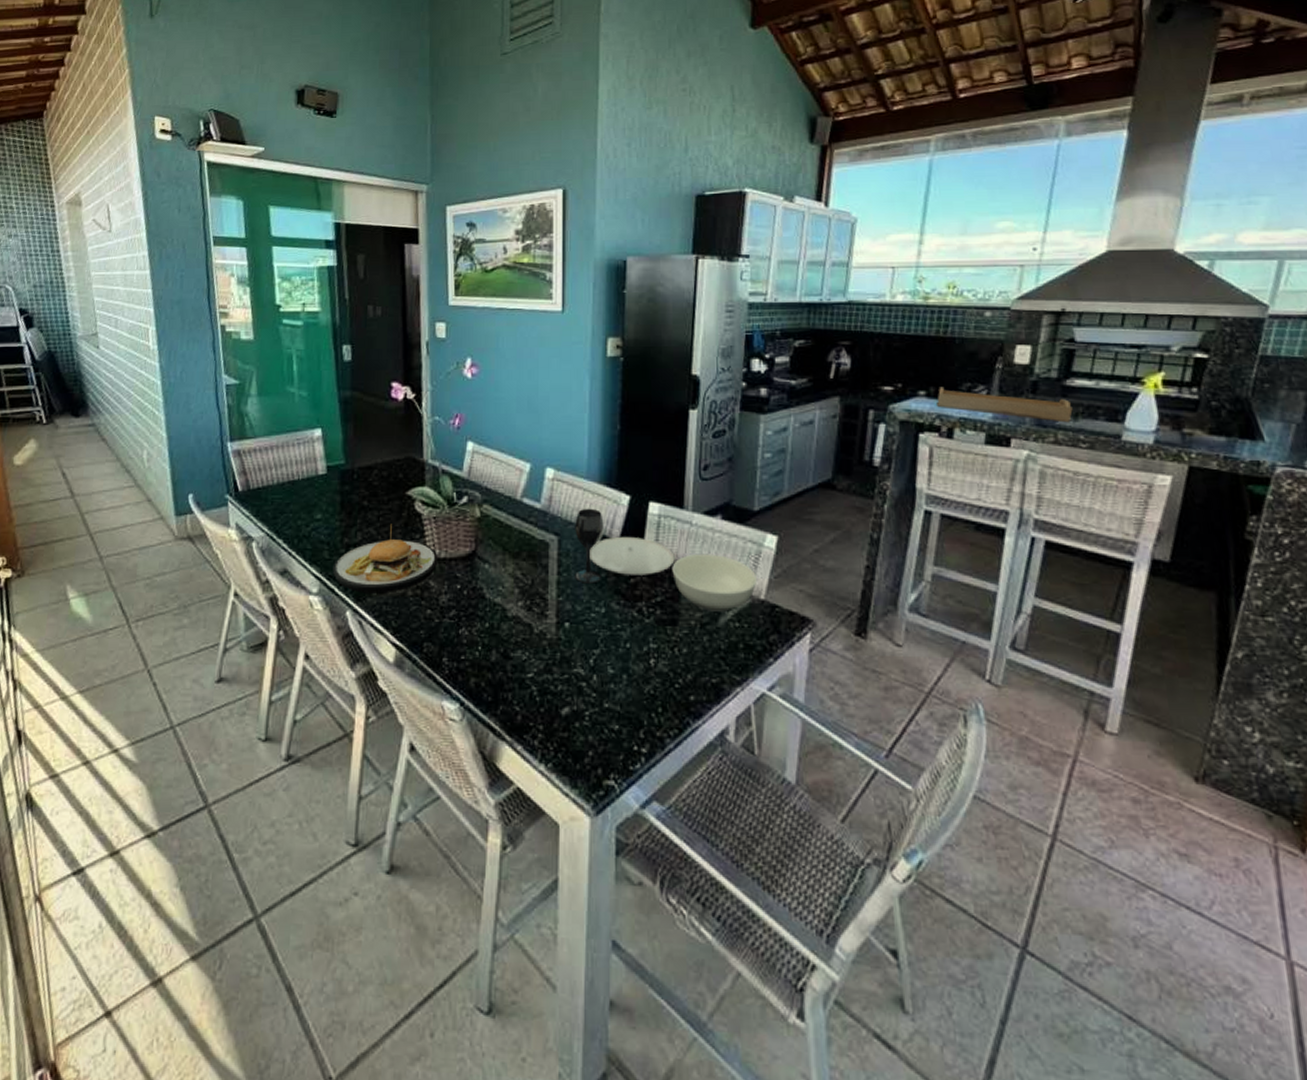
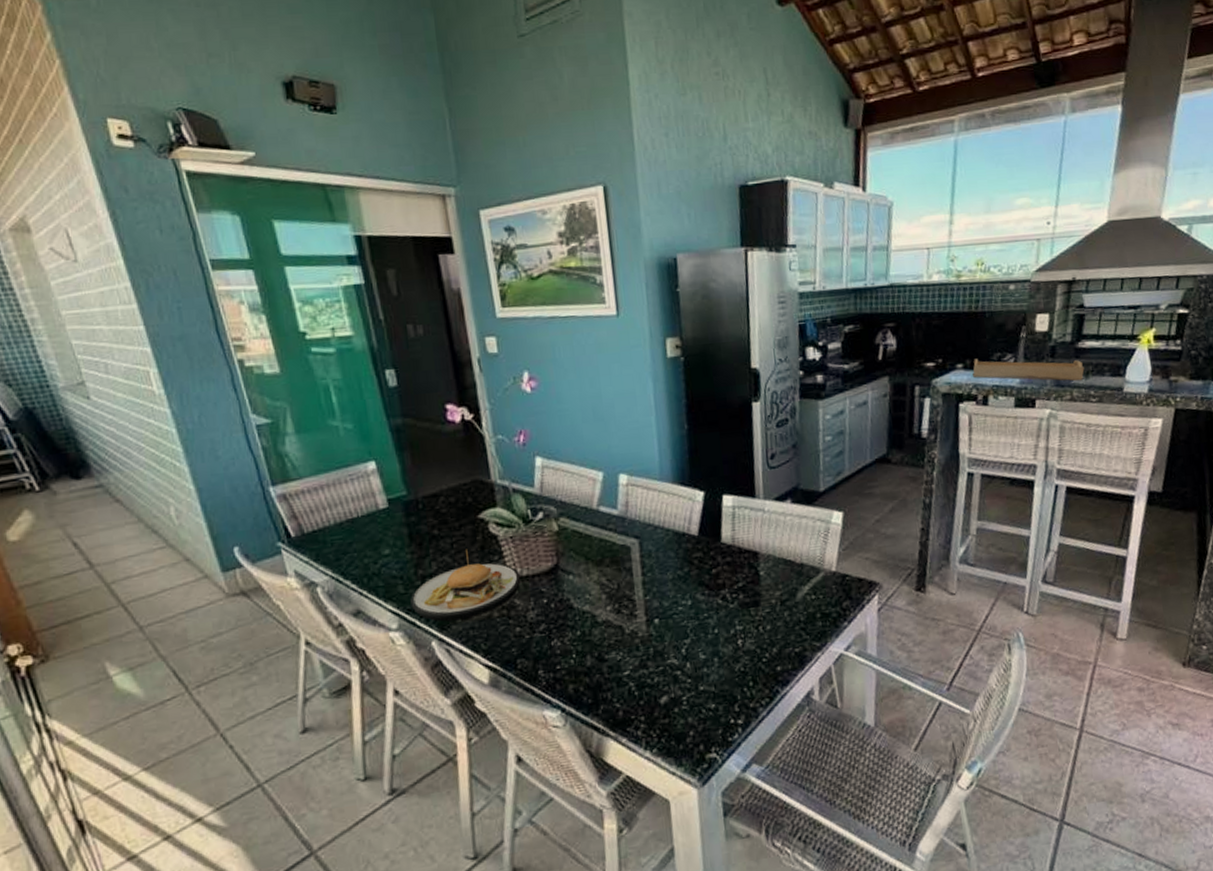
wine glass: present [575,508,604,584] -> none [653,508,685,580]
plate: present [589,536,675,575] -> none [670,530,752,567]
bowl: present [672,553,758,612] -> none [750,536,829,589]

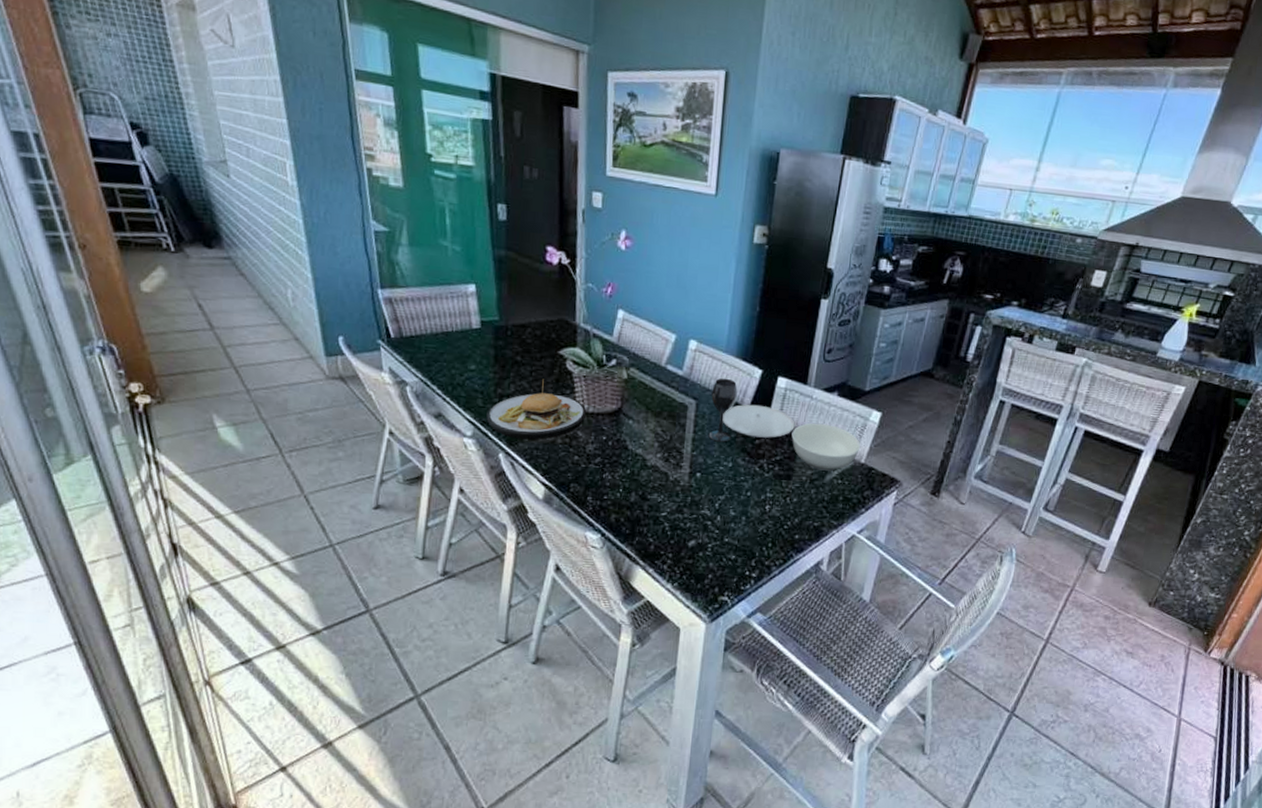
wine glass: none [653,508,685,580] -> present [708,378,738,442]
plate: none [670,530,752,567] -> present [722,404,795,438]
bowl: none [750,536,829,589] -> present [791,423,861,471]
serving tray: present [972,358,1085,382] -> none [1025,299,1127,339]

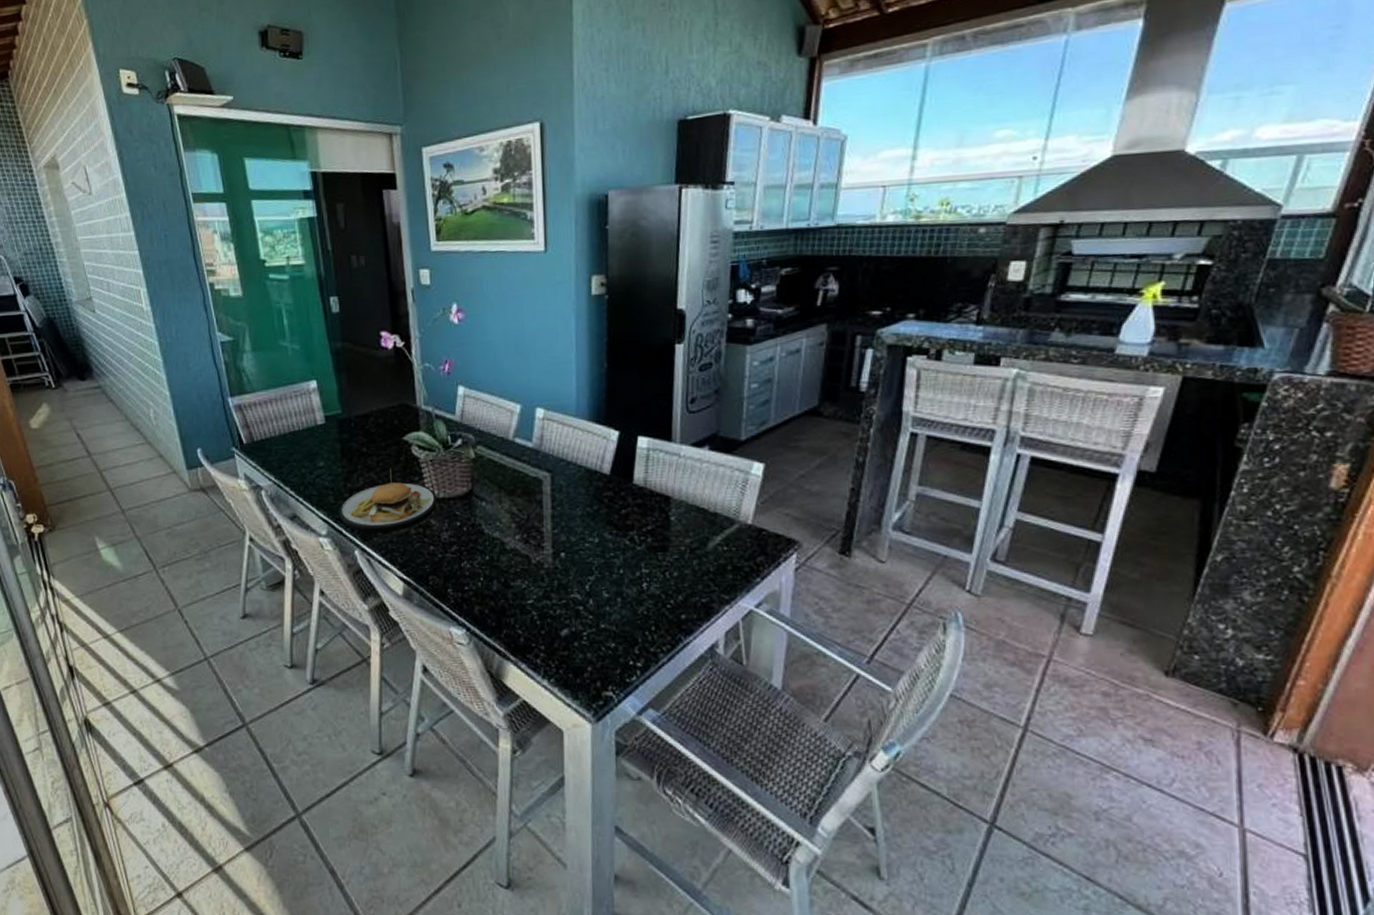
wine glass: present [708,378,738,442] -> none [566,445,595,516]
plate: present [722,404,795,438] -> none [581,470,664,507]
bowl: present [791,423,861,471] -> none [661,483,745,537]

